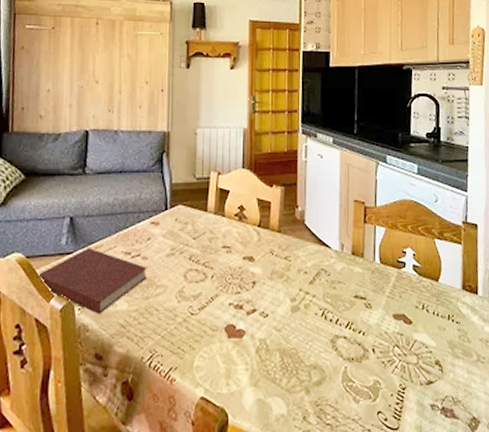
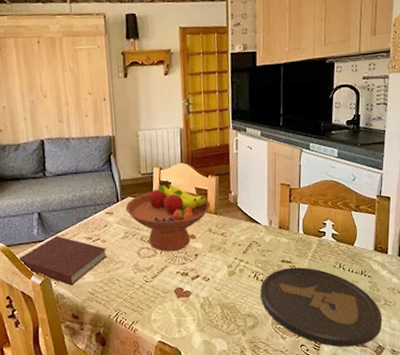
fruit bowl: none [174,187,275,276] -> present [125,179,211,252]
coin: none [329,305,476,418] -> present [260,267,383,347]

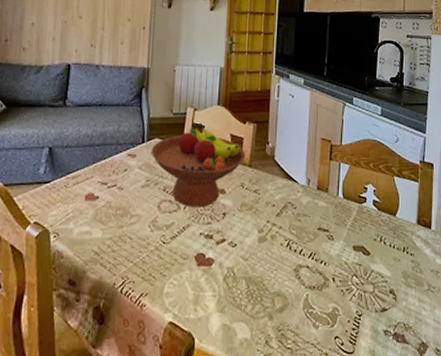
notebook: present [17,236,107,286] -> none [14,178,123,241]
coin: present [260,267,383,347] -> none [293,237,426,342]

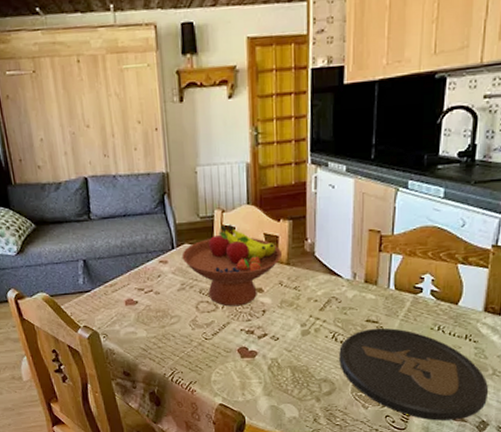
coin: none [293,237,426,342] -> present [339,328,489,421]

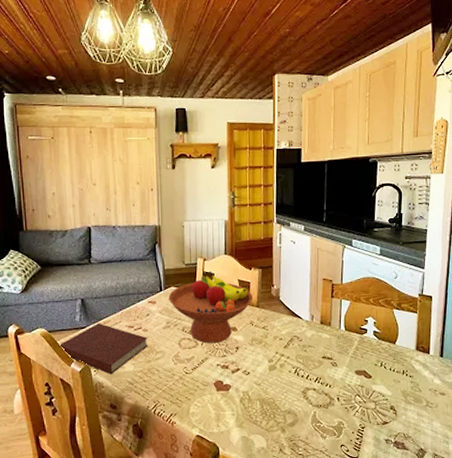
notebook: none [62,286,161,341] -> present [58,323,148,374]
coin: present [339,328,489,421] -> none [301,364,424,449]

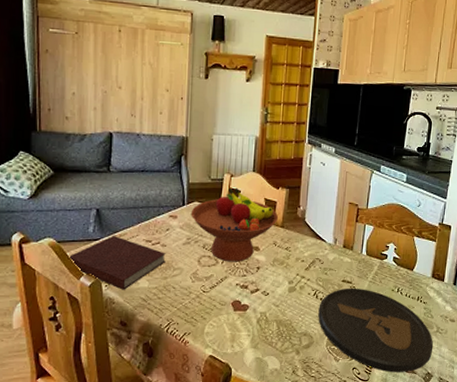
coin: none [301,364,424,449] -> present [318,288,434,373]

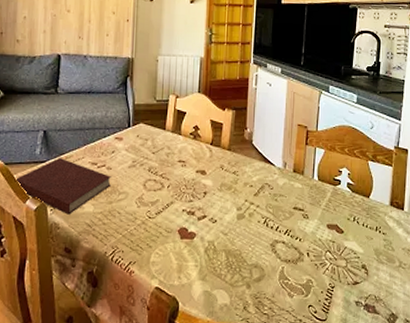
fruit bowl: present [191,187,279,262] -> none [136,109,225,187]
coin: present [318,288,434,373] -> none [269,215,397,312]

